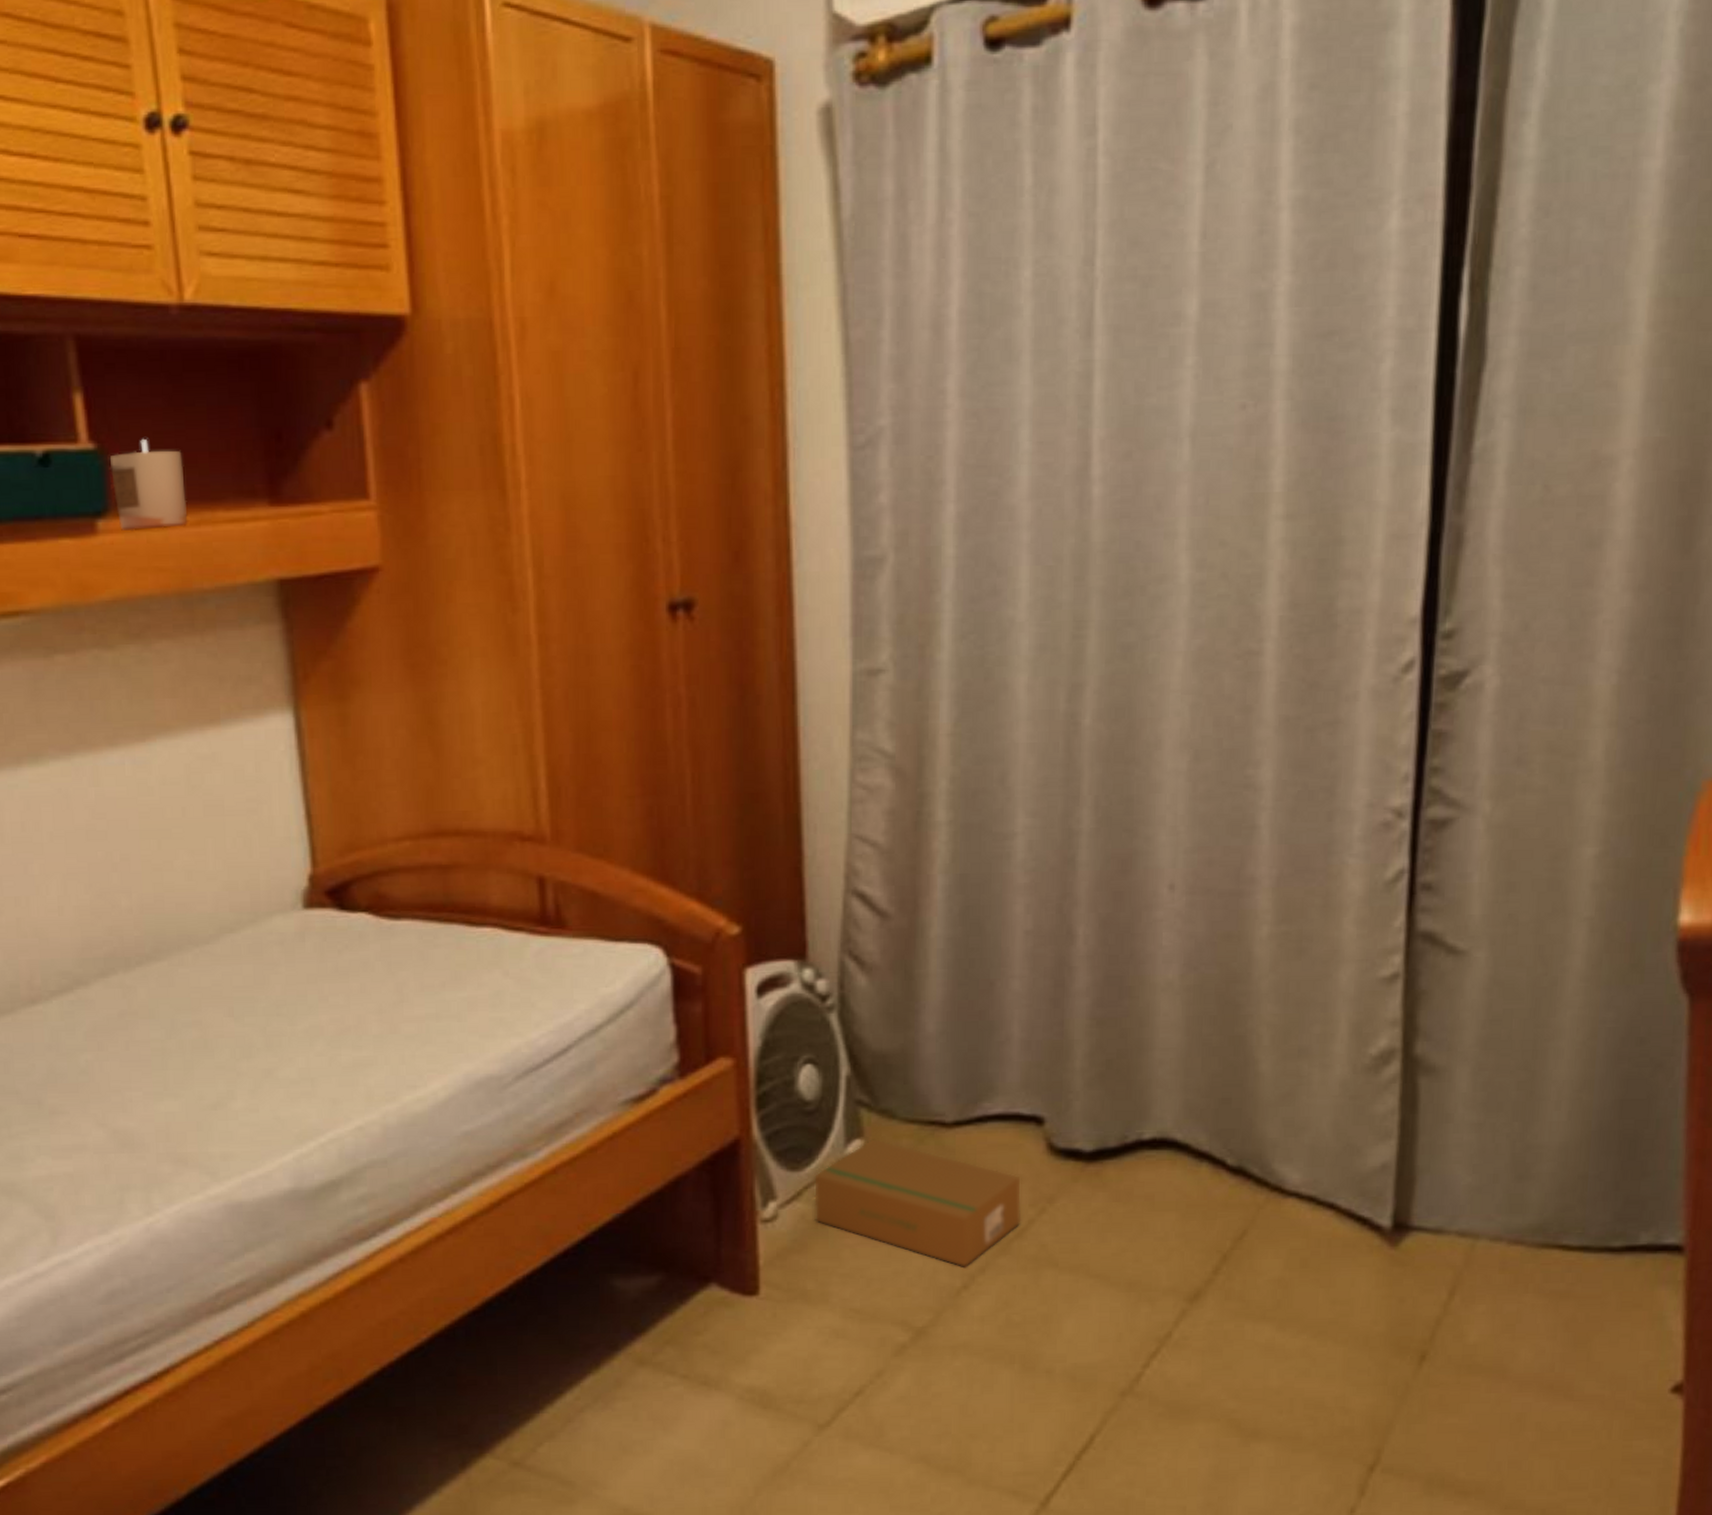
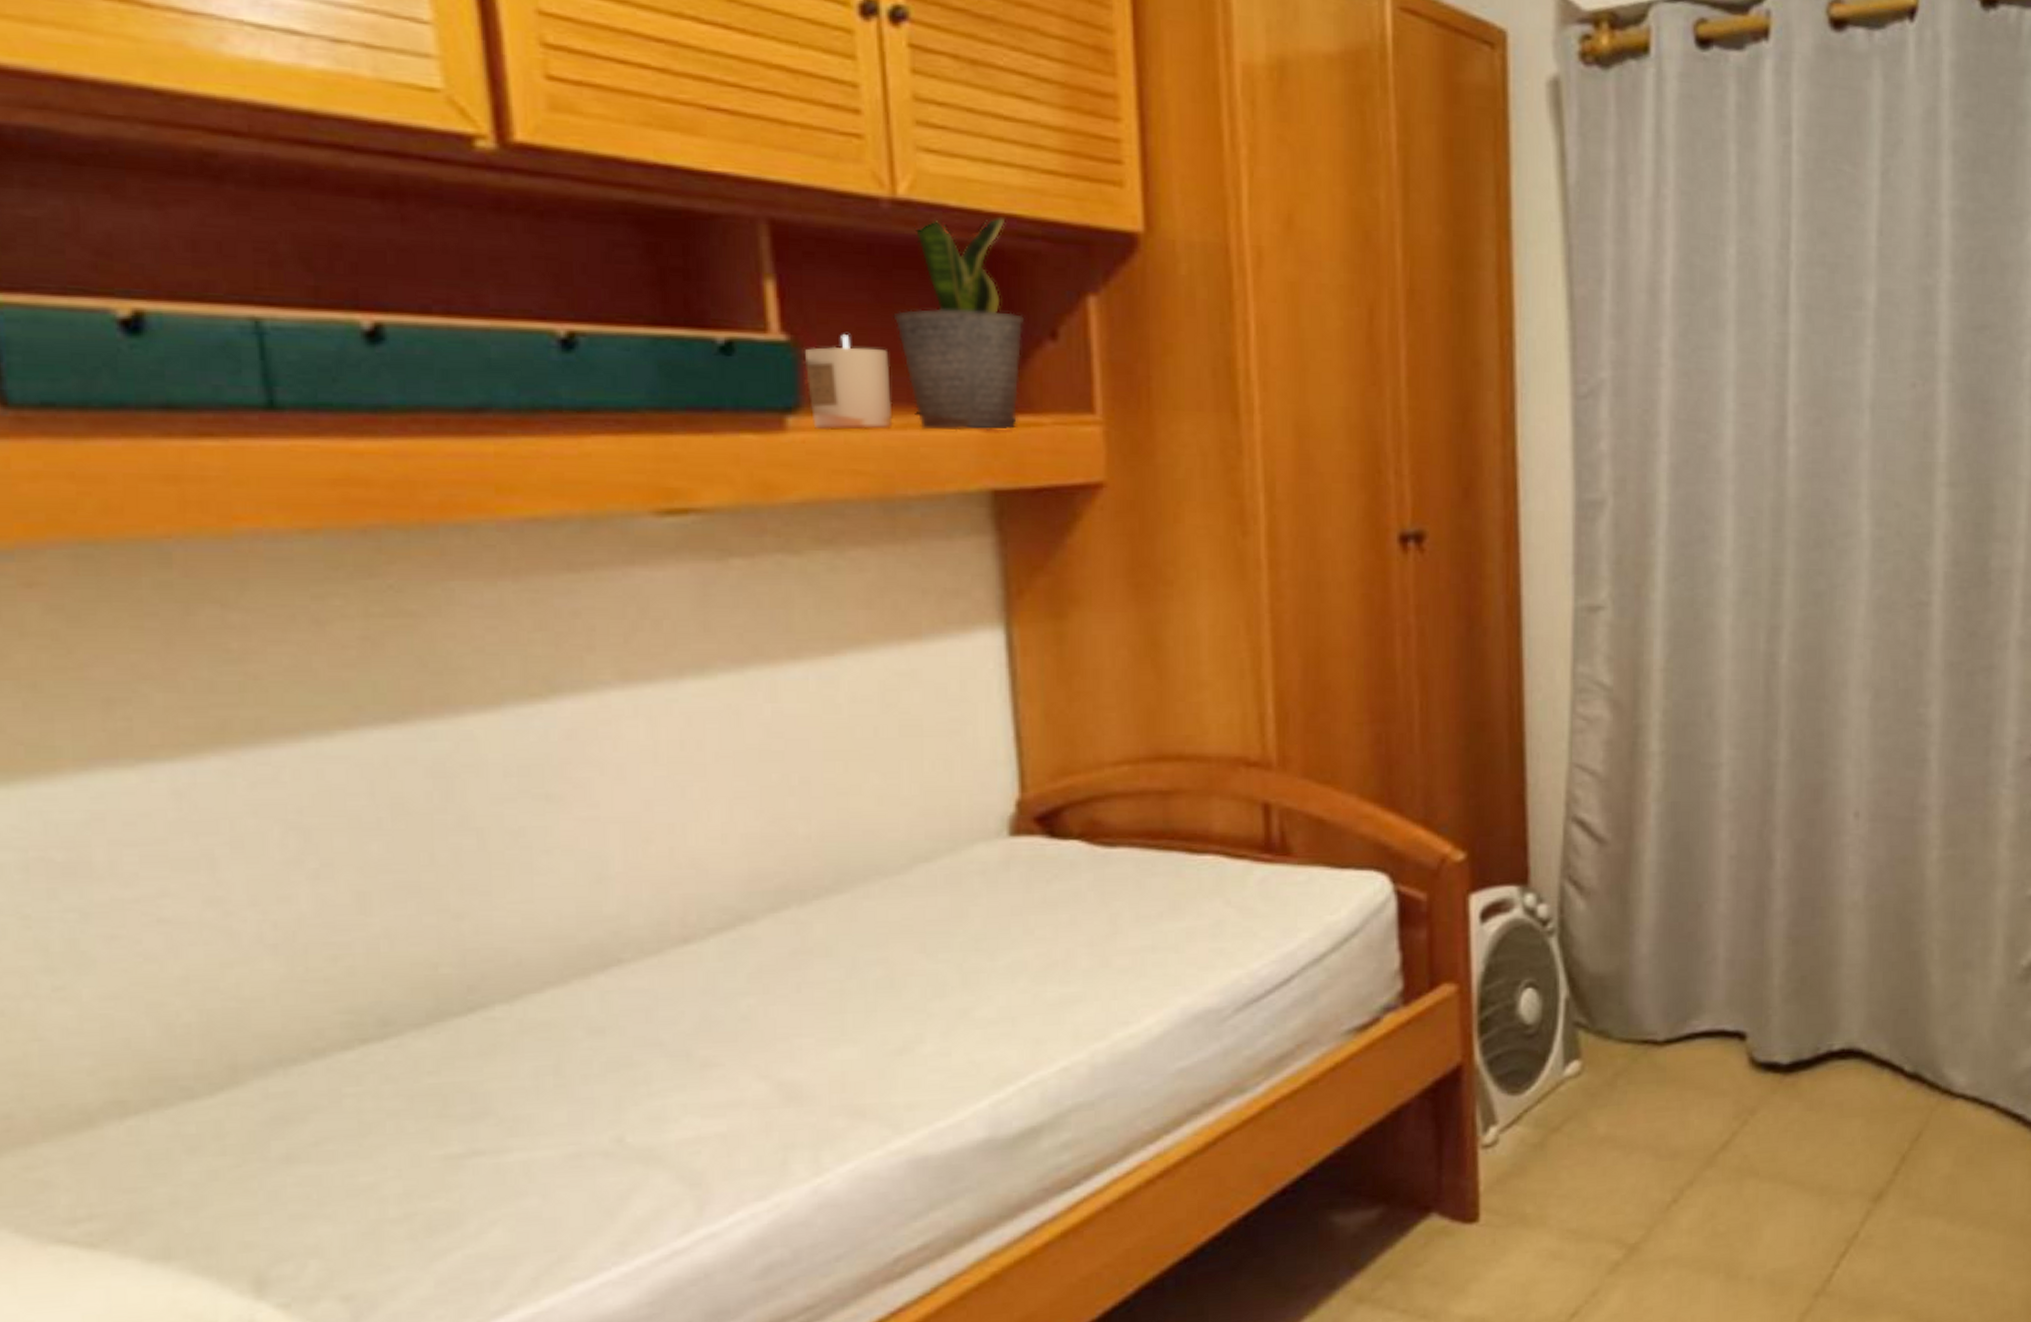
potted plant: none [185,312,303,525] -> present [893,217,1025,431]
box: present [813,1139,1022,1269] -> none [1533,1059,1727,1183]

